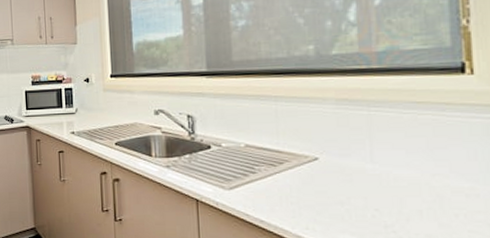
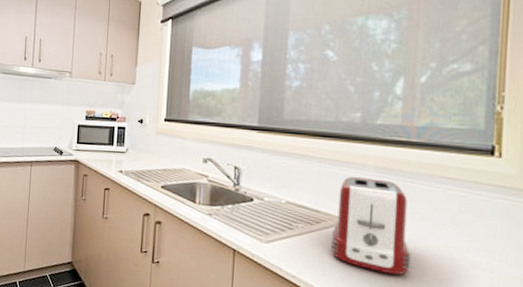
toaster: none [297,112,386,209] -> present [330,177,411,275]

